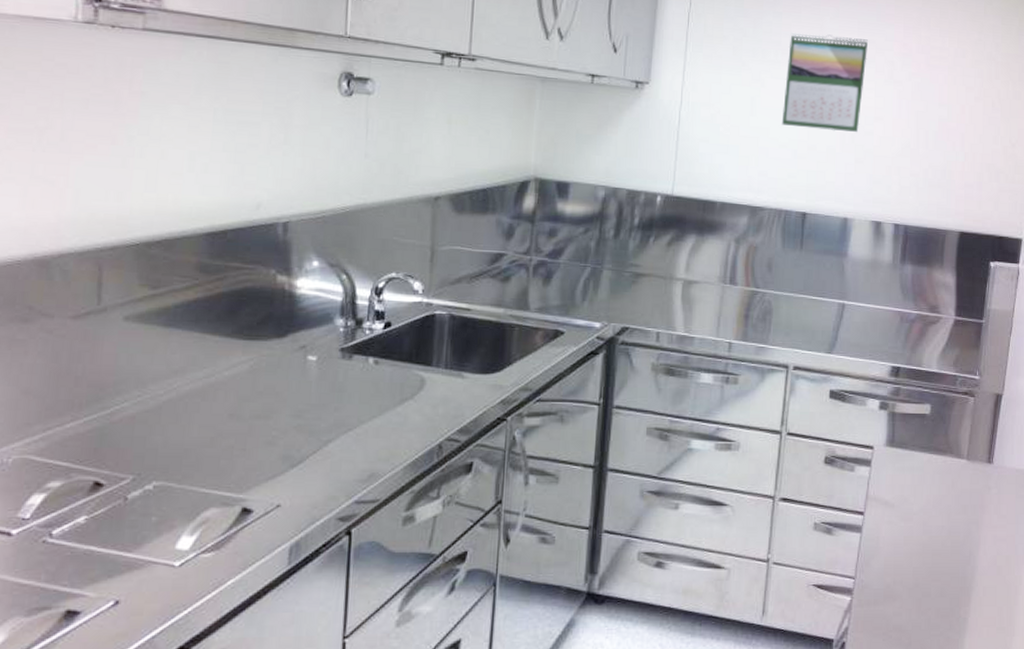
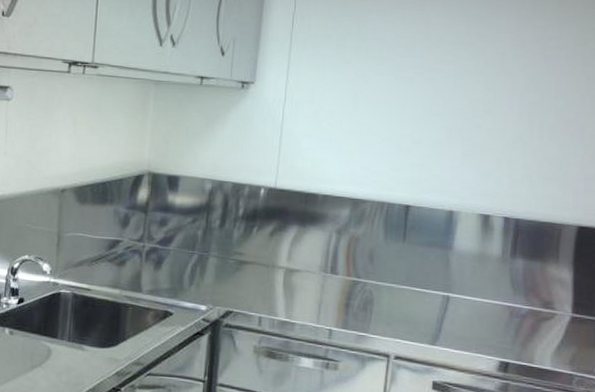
calendar: present [781,33,868,132] -> none [385,29,477,125]

